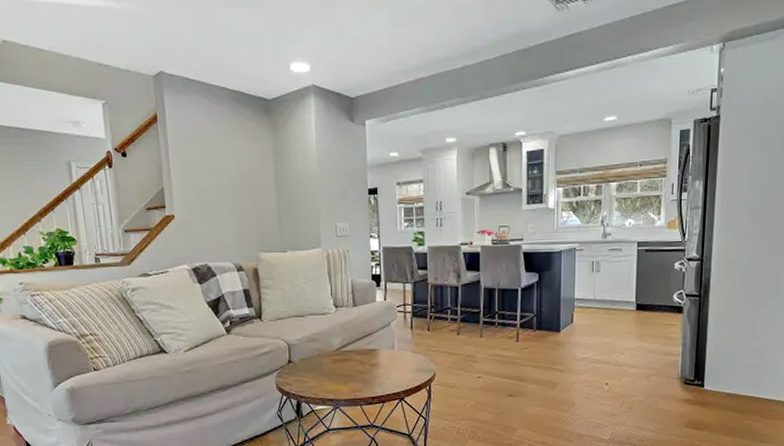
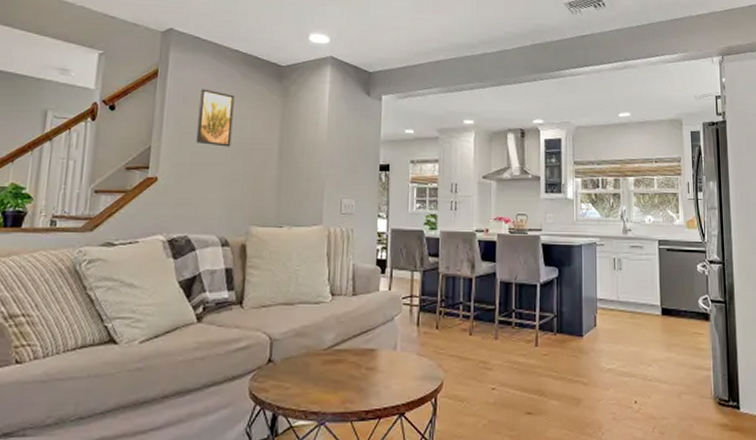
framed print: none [197,129,232,183] -> present [195,89,235,147]

